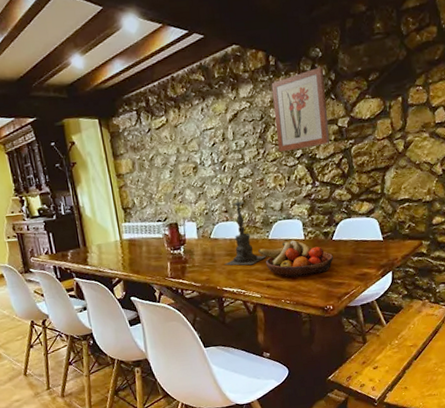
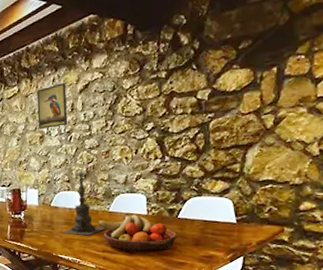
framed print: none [186,112,221,160] -> present [37,83,68,129]
wall art: present [271,67,330,153] -> none [127,35,187,125]

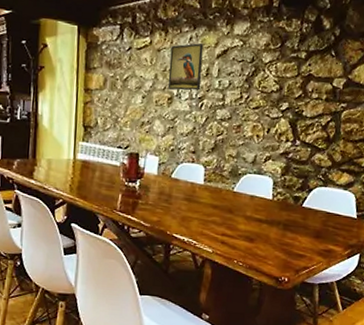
candle holder: present [62,169,104,236] -> none [180,141,227,216]
fruit bowl: present [97,214,176,252] -> none [219,197,299,241]

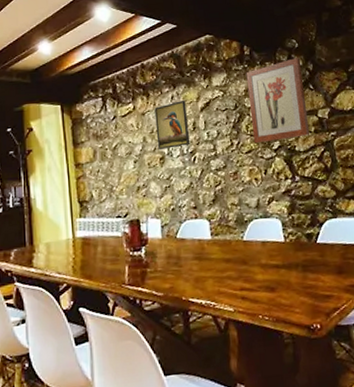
wall art: none [264,19,329,103] -> present [246,58,310,144]

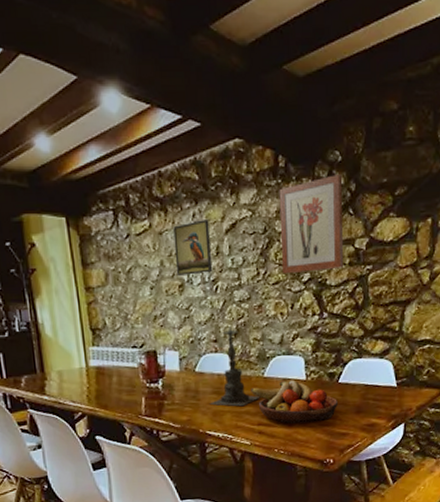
candle holder: none [191,193,240,272] -> present [209,326,259,407]
fruit bowl: none [231,242,318,288] -> present [251,379,337,424]

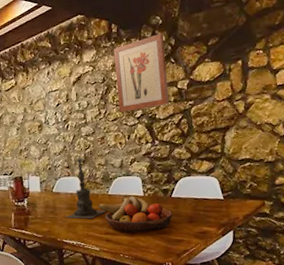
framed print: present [173,220,213,275] -> none [33,76,64,119]

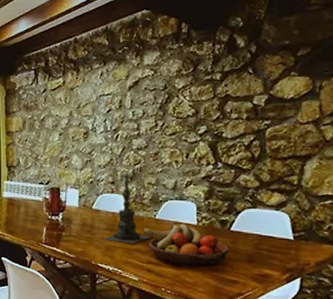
wall art: present [113,34,170,113] -> none [179,38,243,126]

